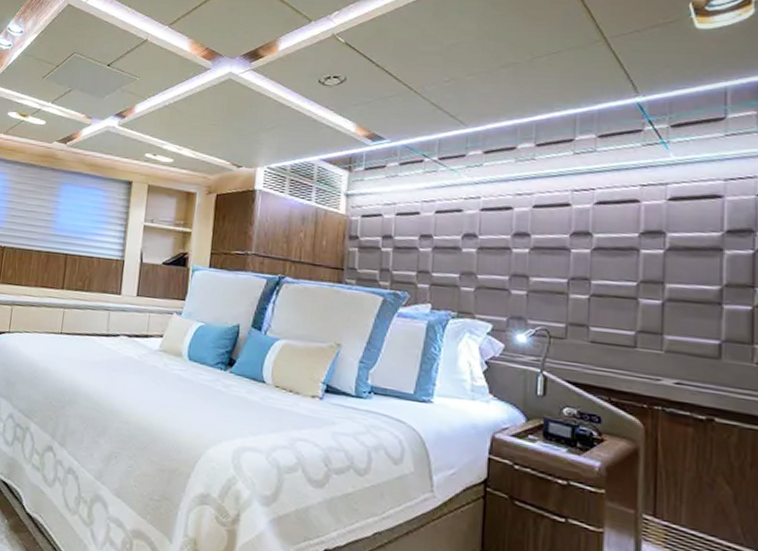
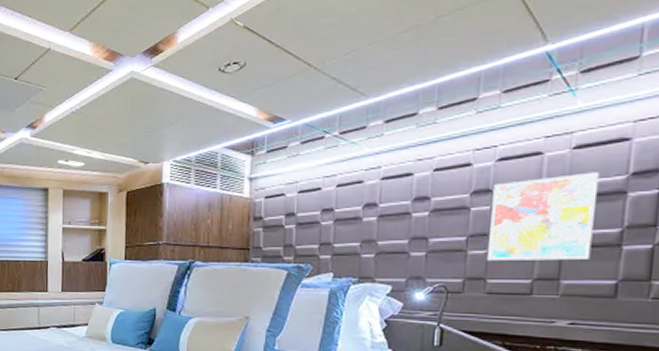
wall art: none [588,225,696,316] -> present [486,172,600,262]

